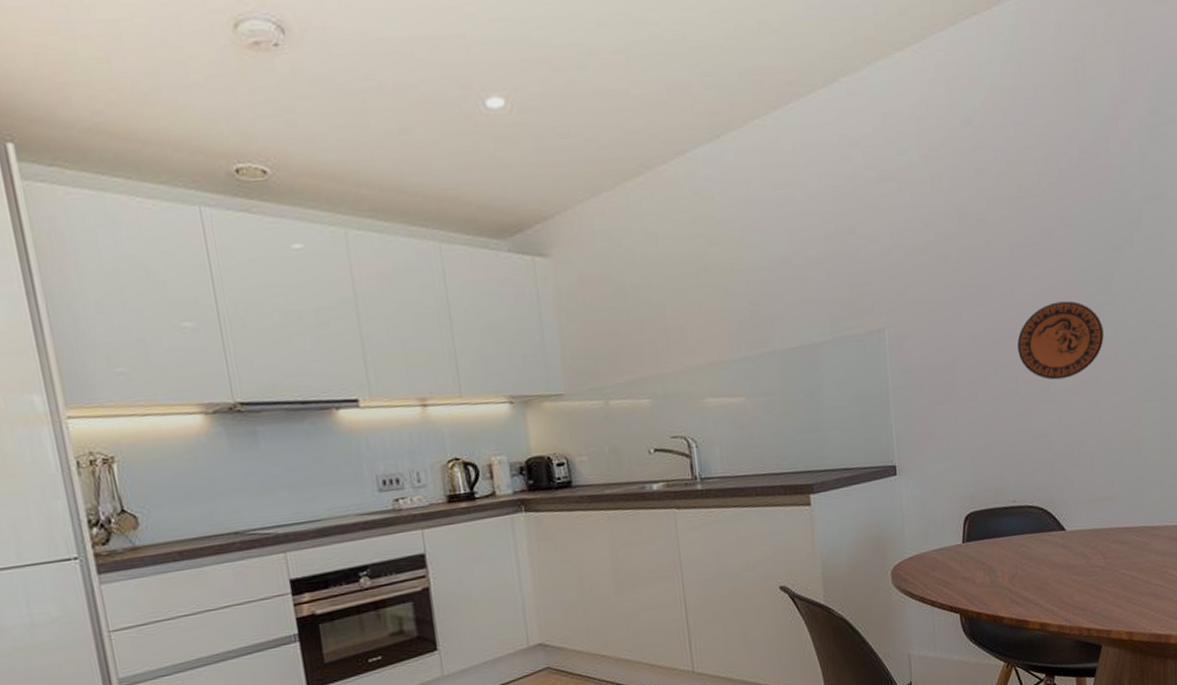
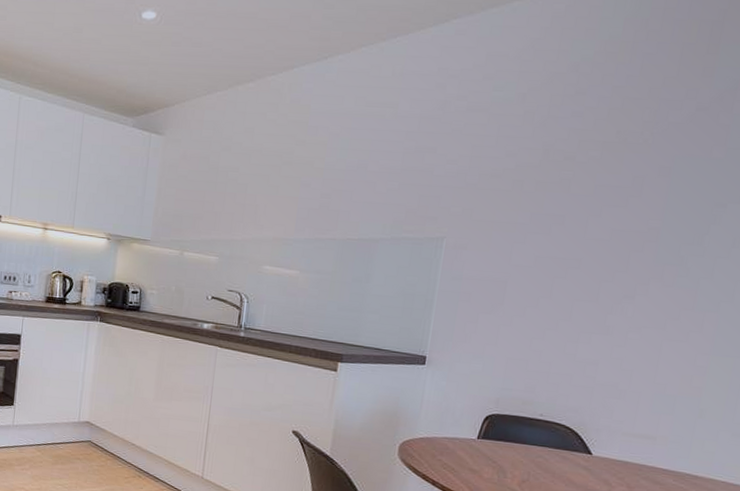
decorative plate: present [1017,300,1104,380] -> none [579,244,684,316]

